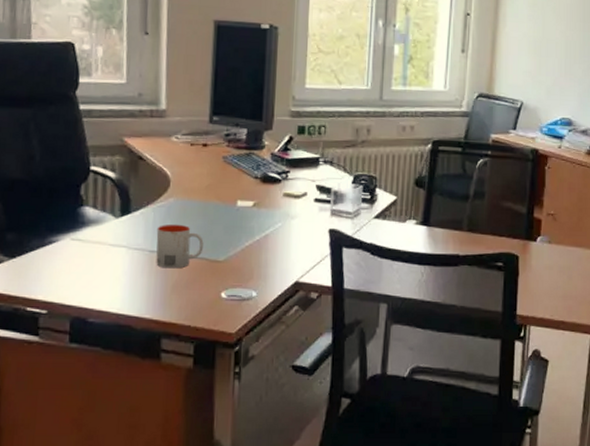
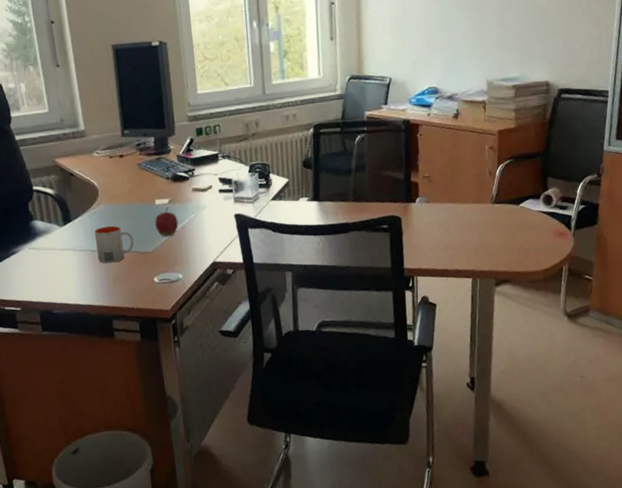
apple: none [233,210,261,246] -> present [155,207,179,237]

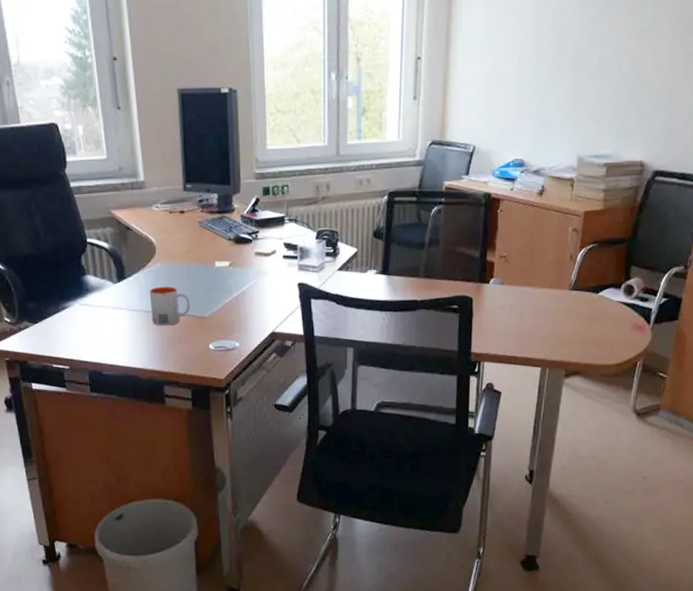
apple: present [155,207,179,237] -> none [214,270,238,302]

